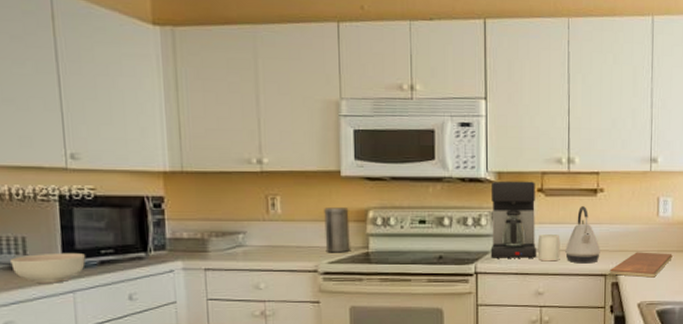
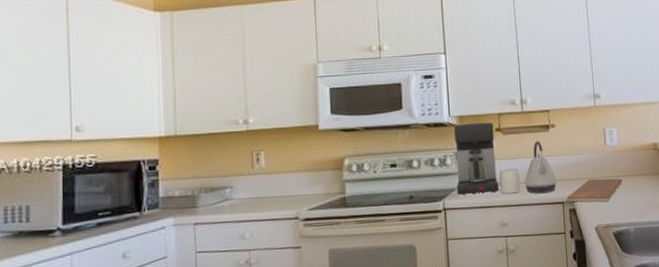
bowl: present [10,252,86,284] -> none [14,216,85,249]
canister: present [324,208,350,253] -> none [304,158,328,201]

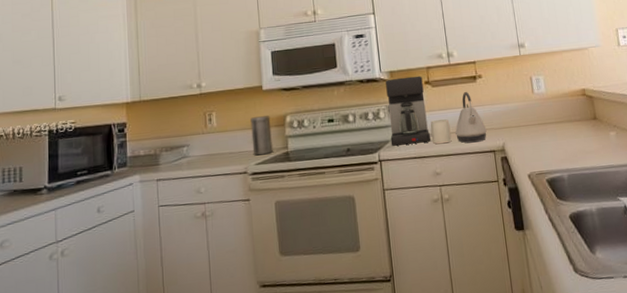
canister: none [304,158,328,201] -> present [250,116,273,156]
chopping board: present [567,178,623,203] -> none [497,125,554,151]

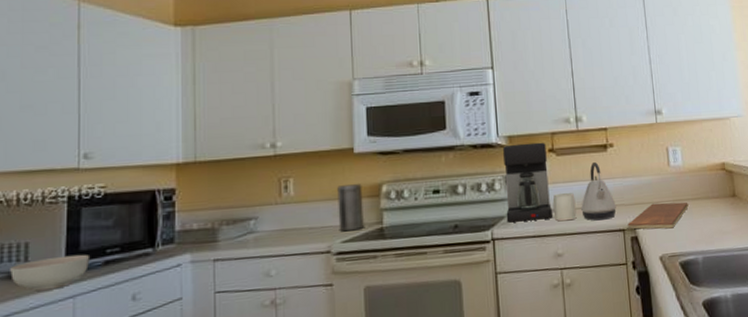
bowl: none [10,175,66,205] -> present [10,254,91,291]
chopping board: none [497,125,554,151] -> present [628,202,690,230]

